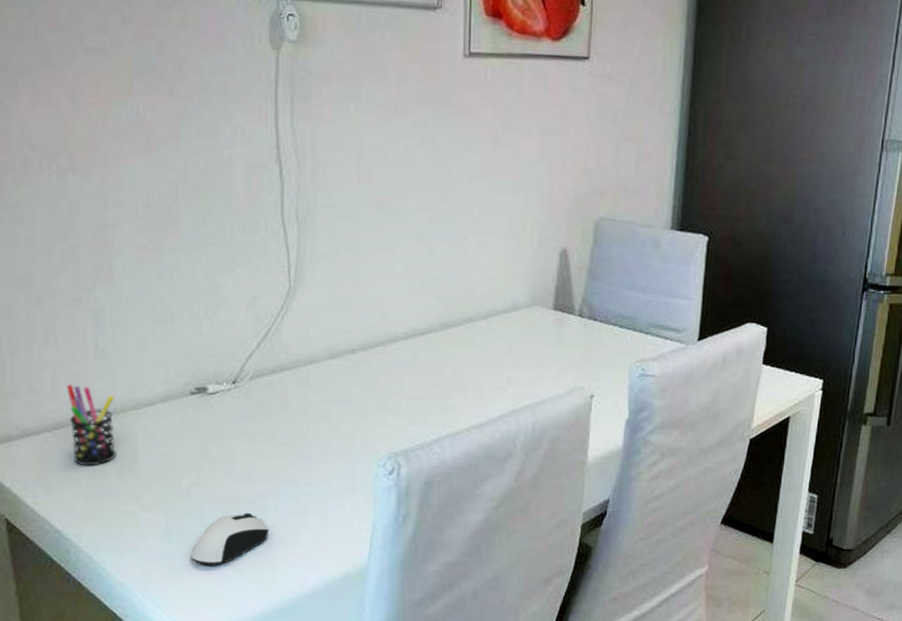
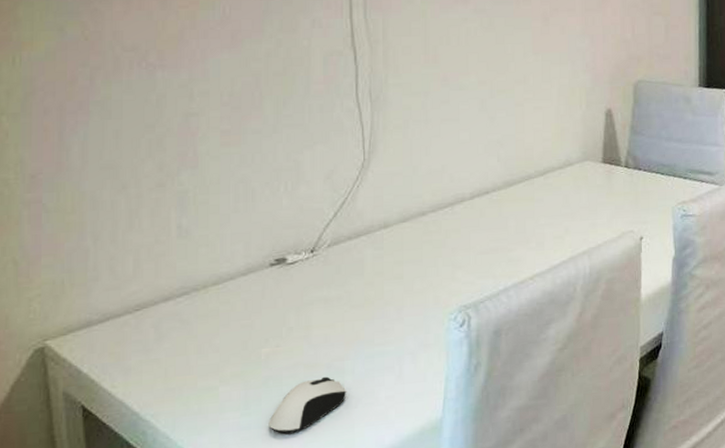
pen holder: present [67,384,116,465] -> none [149,265,197,344]

